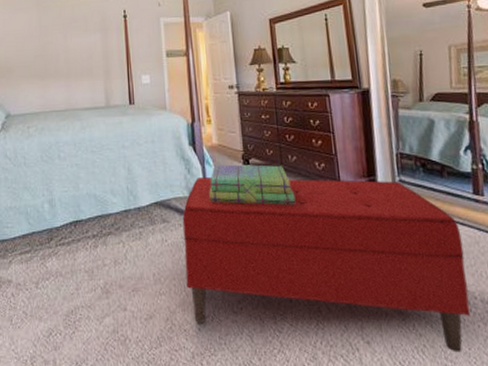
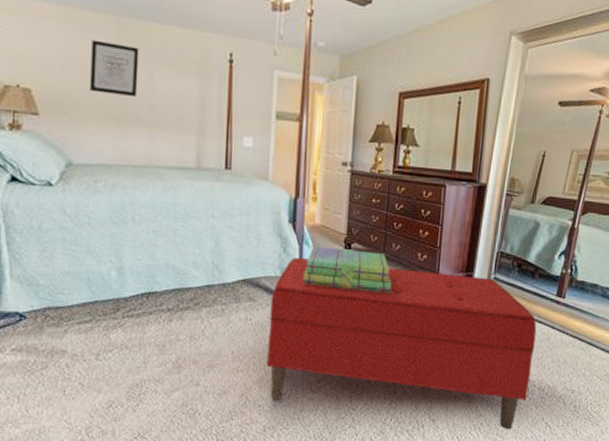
wall art: none [20,17,56,57] -> present [89,39,139,98]

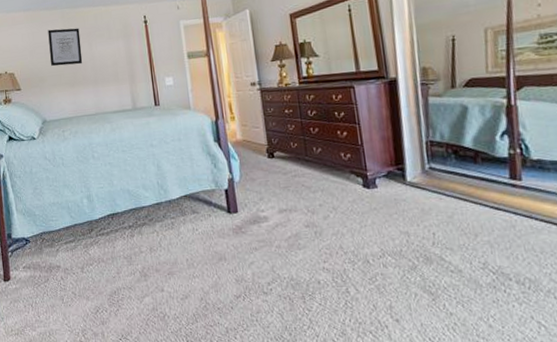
bench: present [266,258,537,430] -> none [211,168,505,330]
stack of books: present [303,246,392,292] -> none [235,157,322,195]

